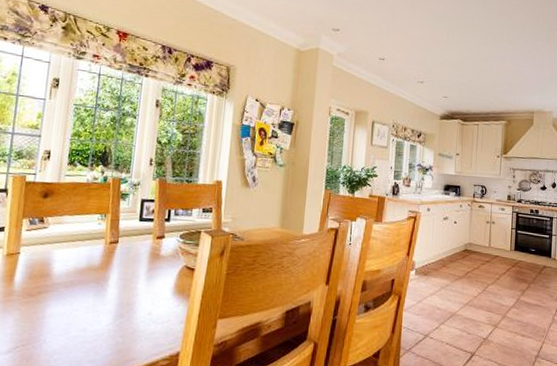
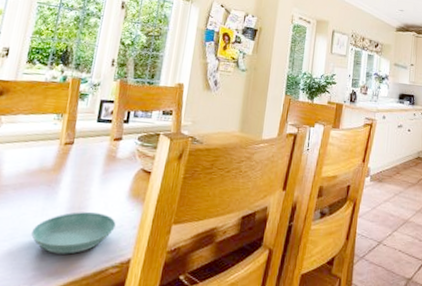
saucer: none [85,307,164,348] -> present [31,211,116,254]

